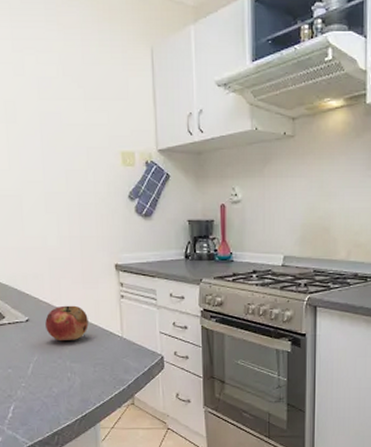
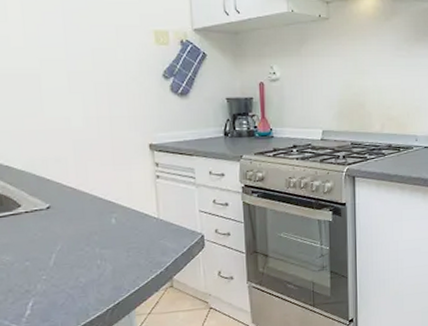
fruit: present [45,305,89,342] -> none [70,188,121,228]

